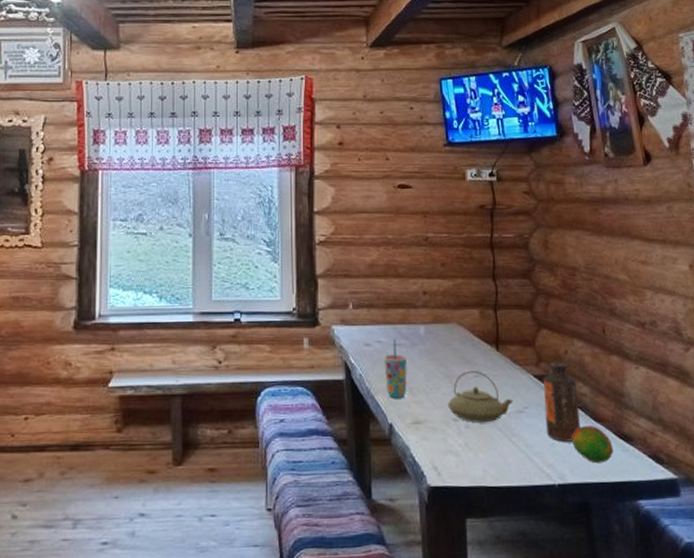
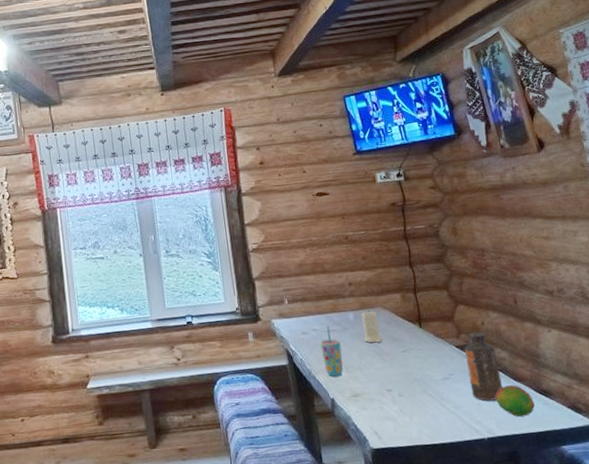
candle: none [433,325,455,364] -> present [361,310,383,344]
teapot: present [447,371,514,422] -> none [380,346,440,391]

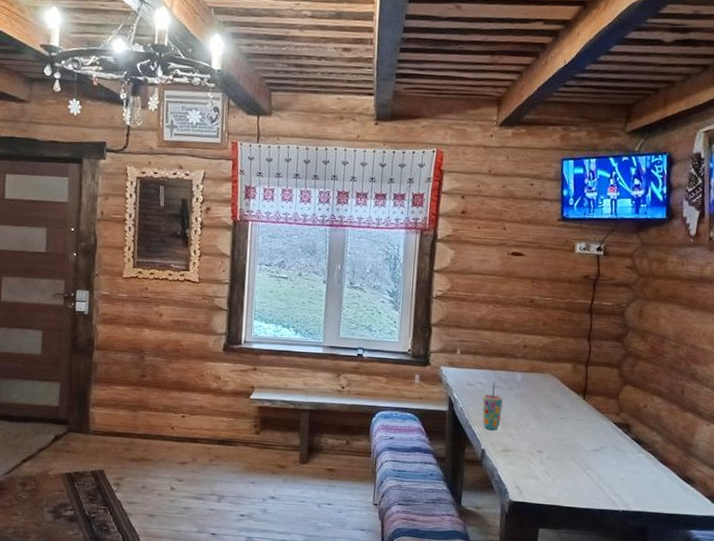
candle: present [361,310,383,344] -> none [526,374,545,406]
bottle: present [464,331,503,401] -> none [618,413,651,478]
fruit: present [495,385,535,417] -> none [639,467,676,498]

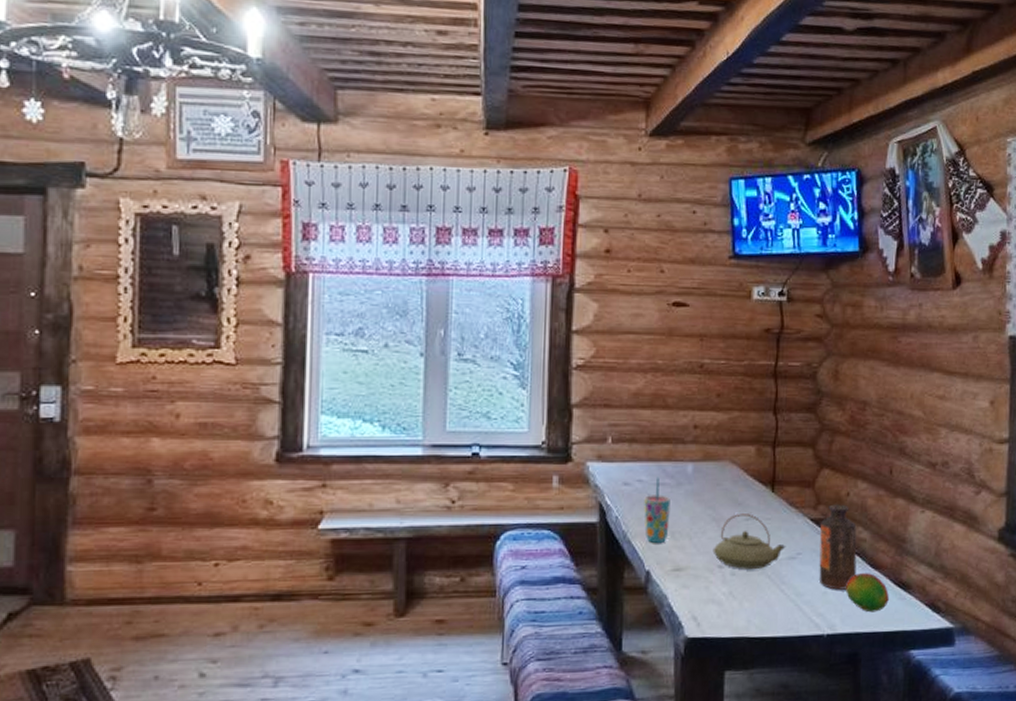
teapot: none [534,413,593,456] -> present [712,513,786,569]
bottle: none [618,413,651,478] -> present [819,504,857,590]
fruit: none [639,467,676,498] -> present [846,573,889,613]

